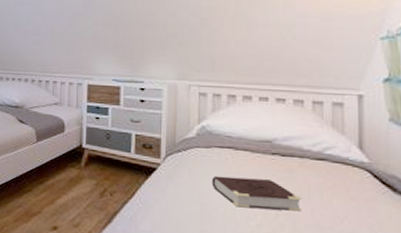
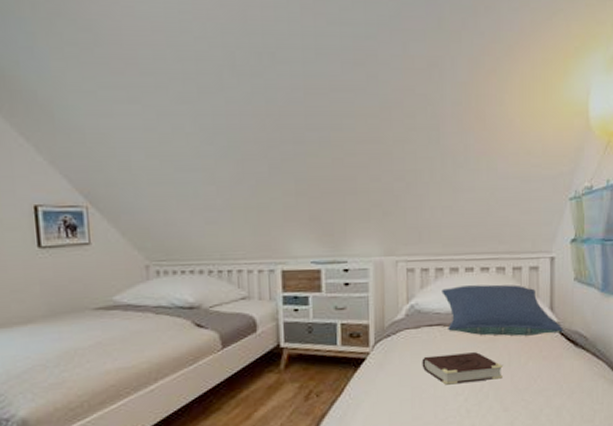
pillow: none [234,113,376,175] -> present [442,284,563,336]

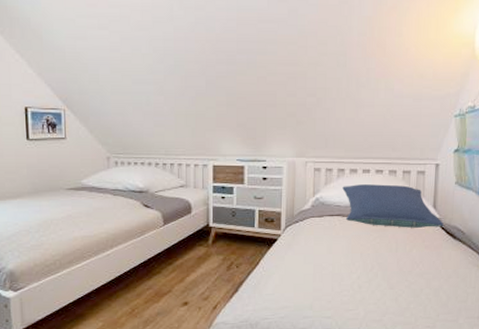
book: present [422,352,503,385] -> none [323,239,390,265]

